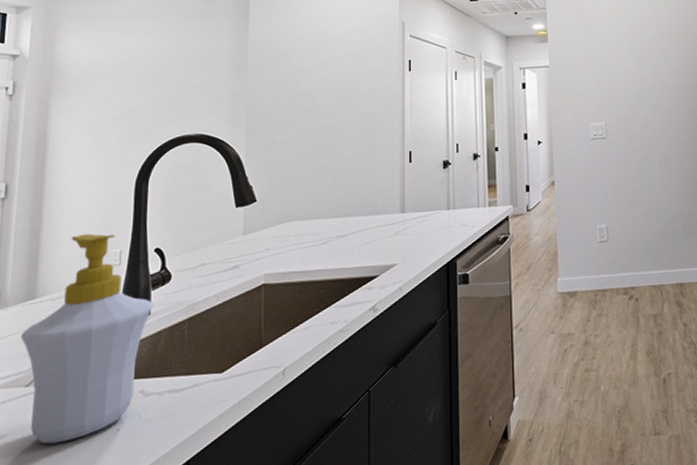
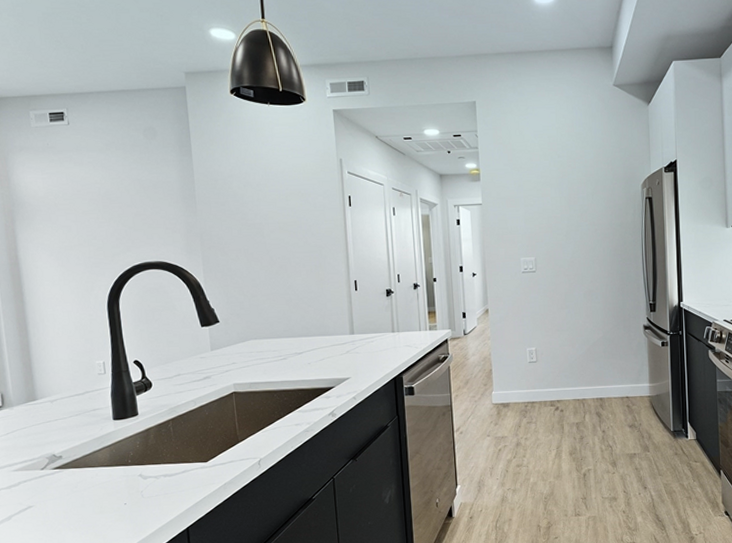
soap bottle: present [21,234,154,444] -> none [29,347,140,514]

